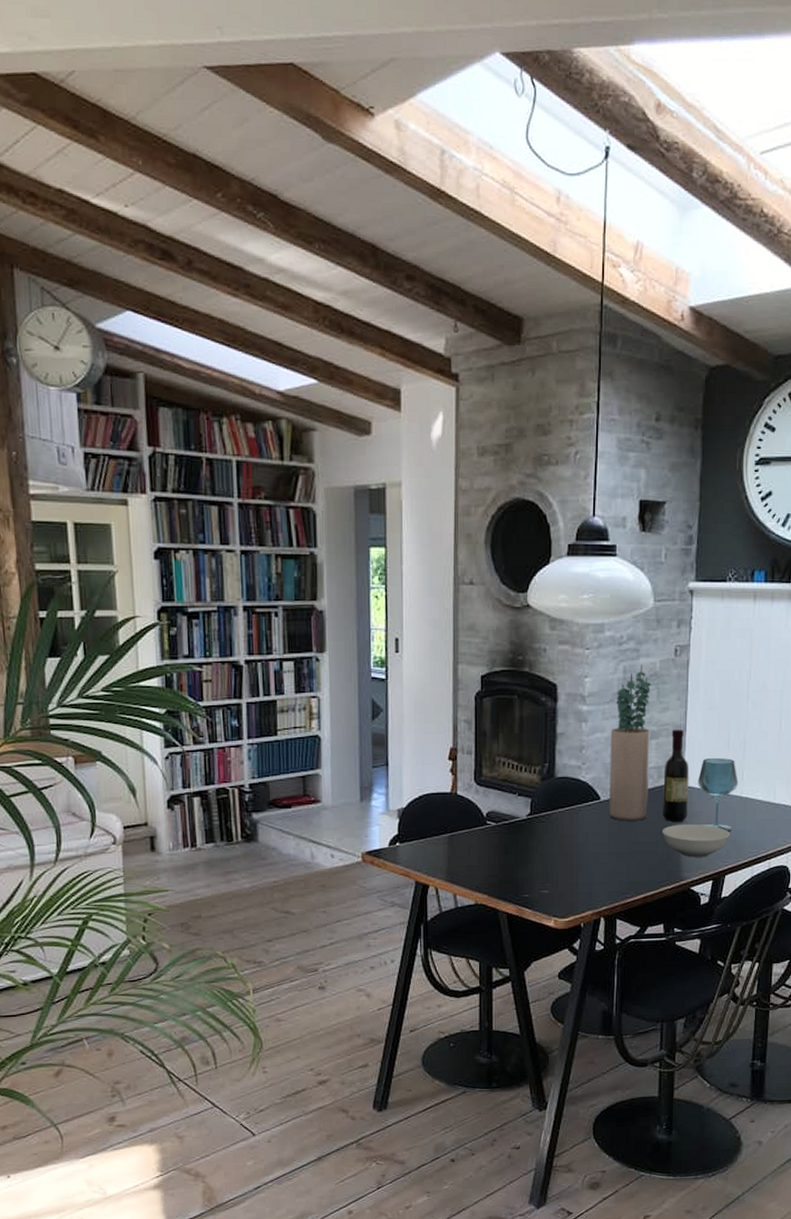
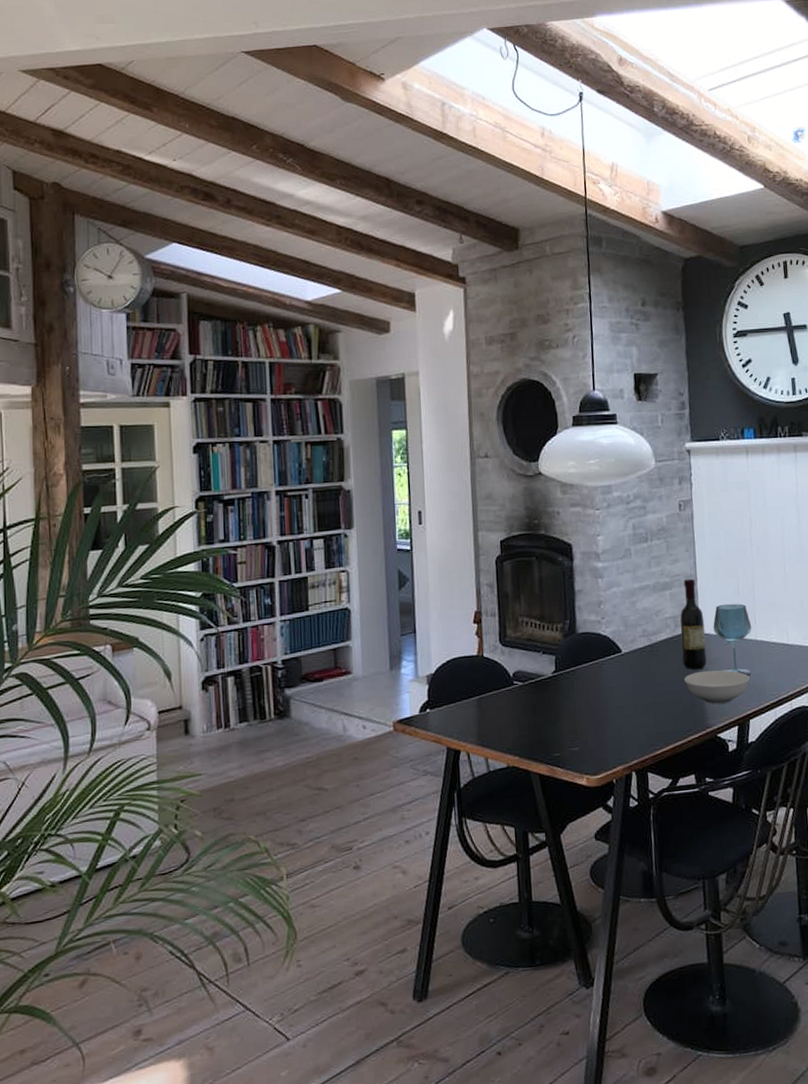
vase: present [610,664,651,821] -> none [625,520,669,672]

